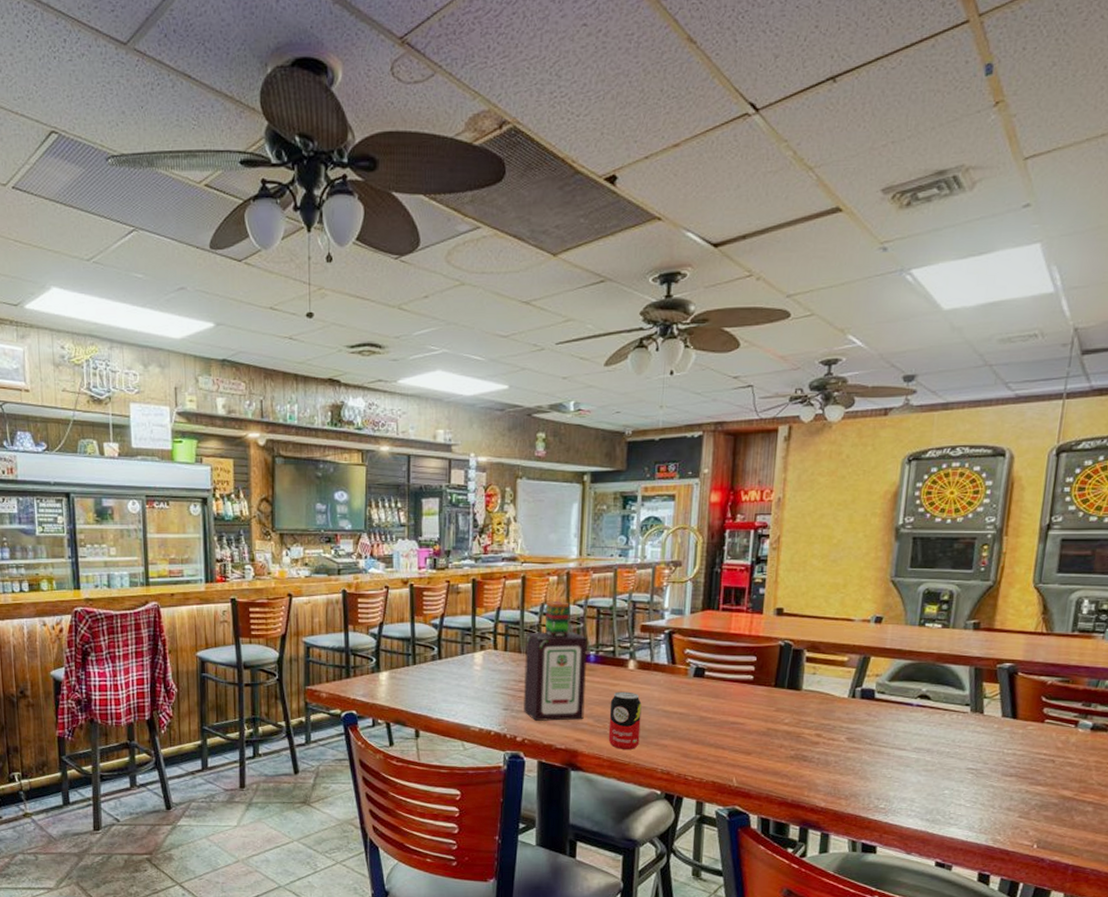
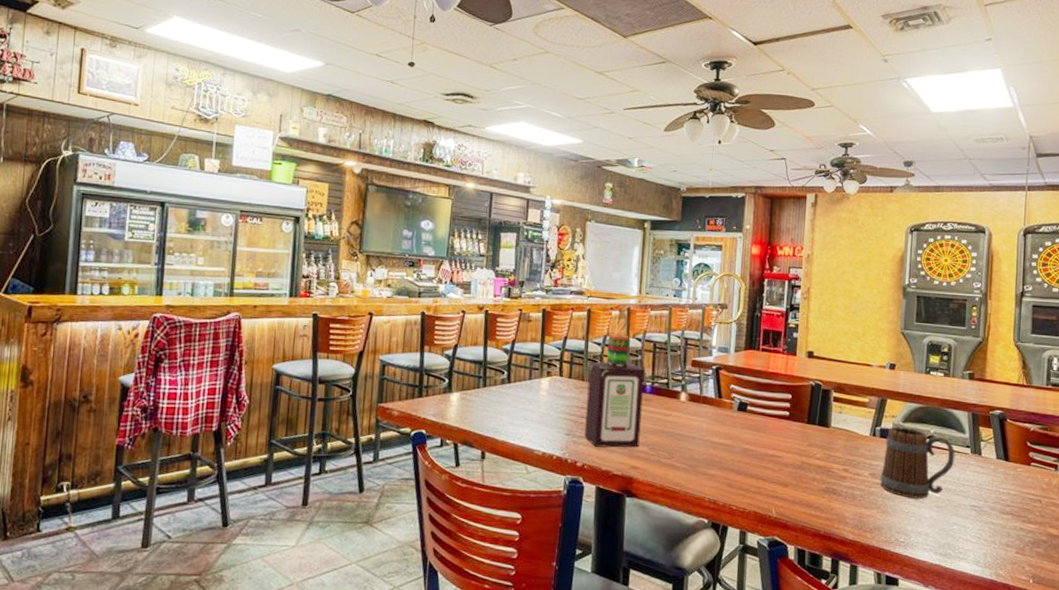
beverage can: present [608,691,642,749] -> none [661,421,692,478]
beer mug: none [858,686,951,763] -> present [880,426,955,499]

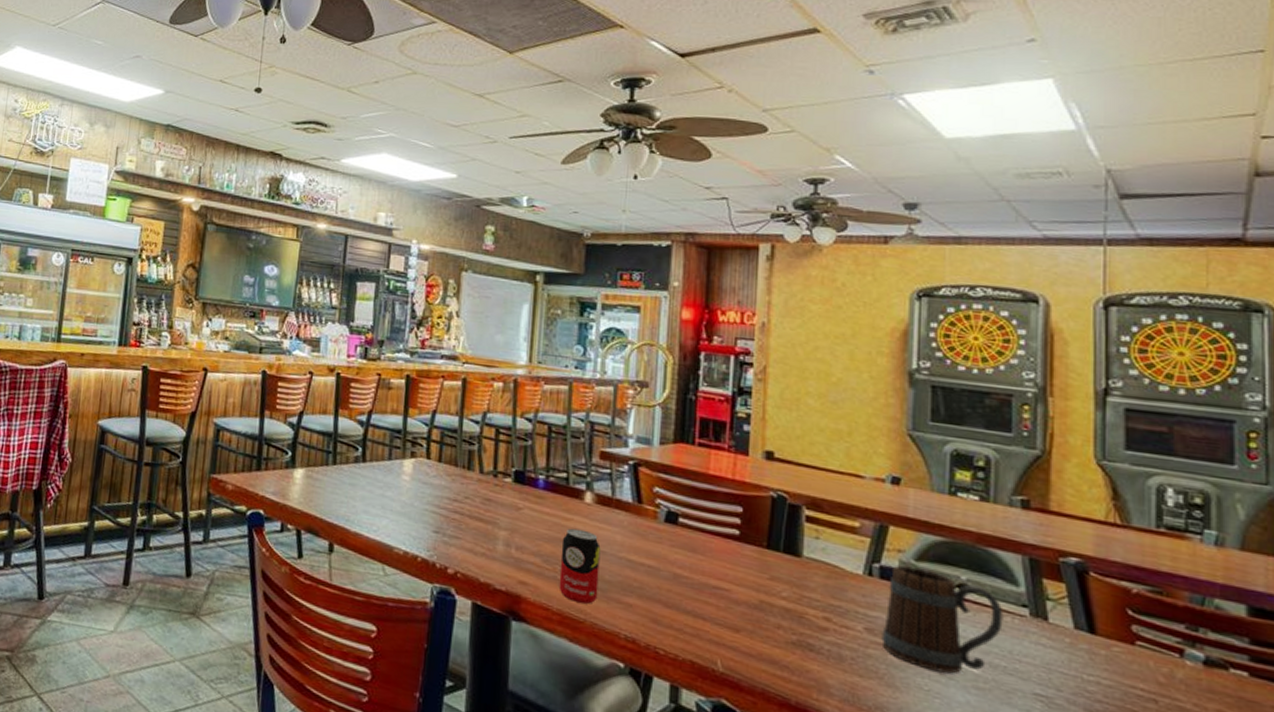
bottle: present [584,334,644,448] -> none [457,410,536,558]
beverage can: none [661,421,692,478] -> present [558,528,601,604]

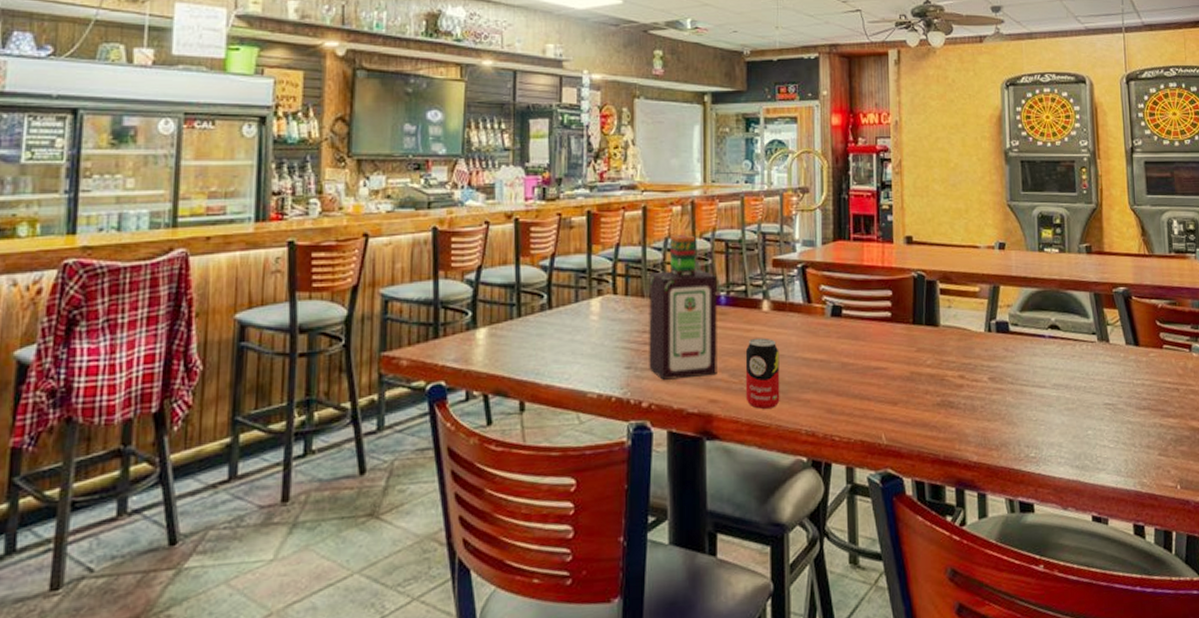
bottle: none [457,410,536,558] -> present [649,235,717,380]
beer mug: present [881,564,1004,674] -> none [1001,317,1081,403]

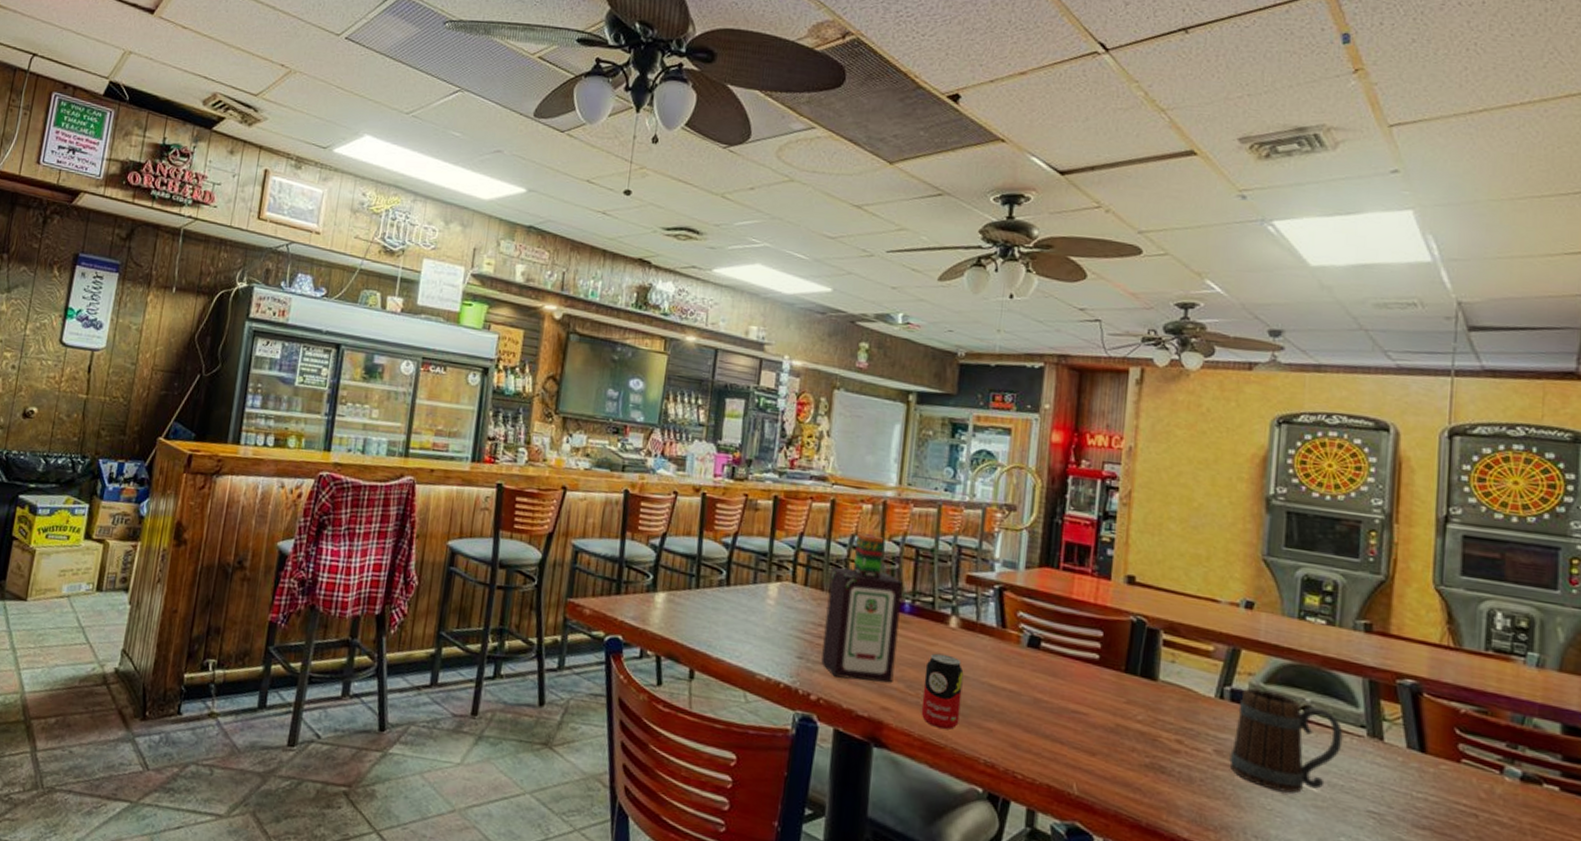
beer mug: none [1001,317,1081,403] -> present [1229,687,1343,793]

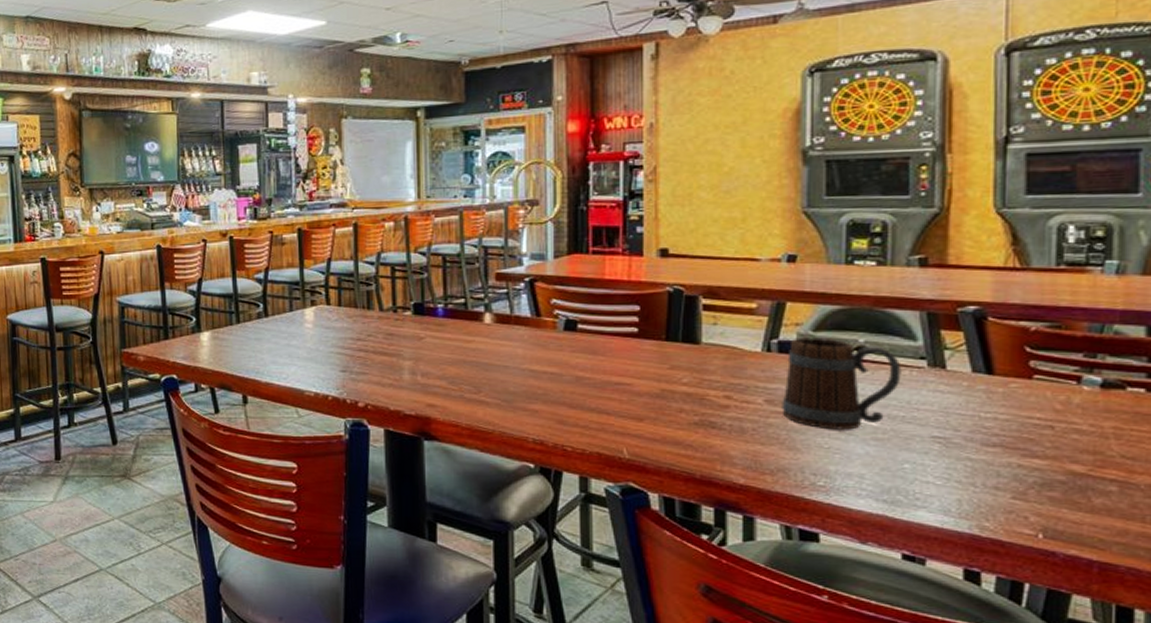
bottle: present [821,533,903,683] -> none [362,250,435,384]
beverage can: present [921,653,964,730] -> none [465,349,504,416]

